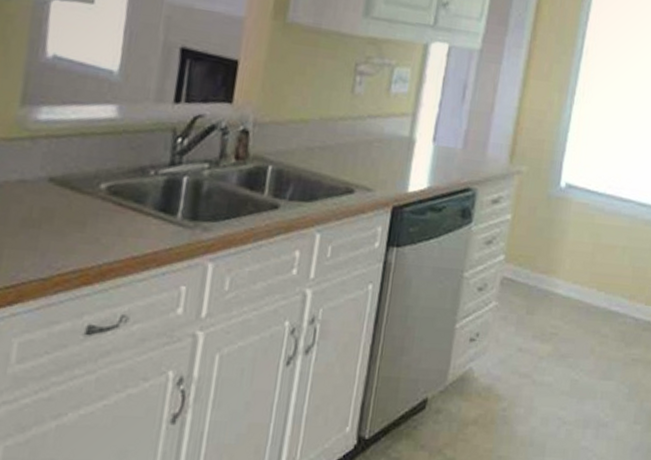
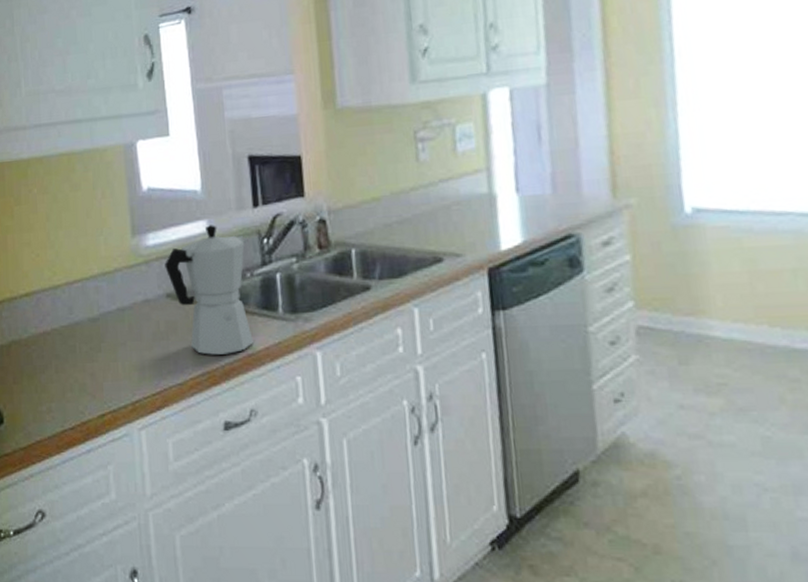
moka pot: none [54,111,161,254] -> present [165,225,253,355]

